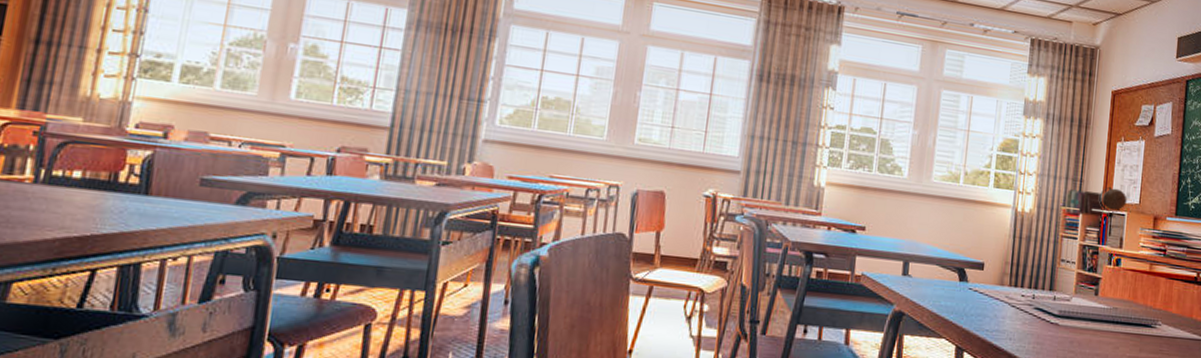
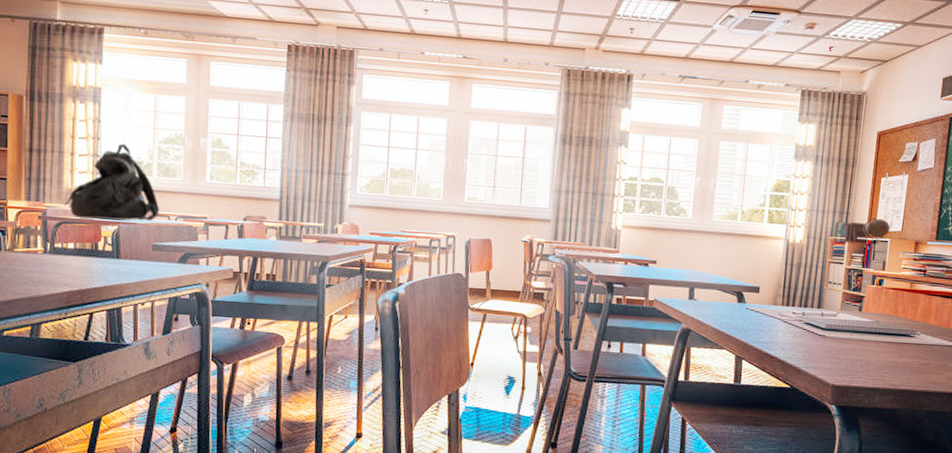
backpack: none [75,41,219,147] -> present [64,143,160,221]

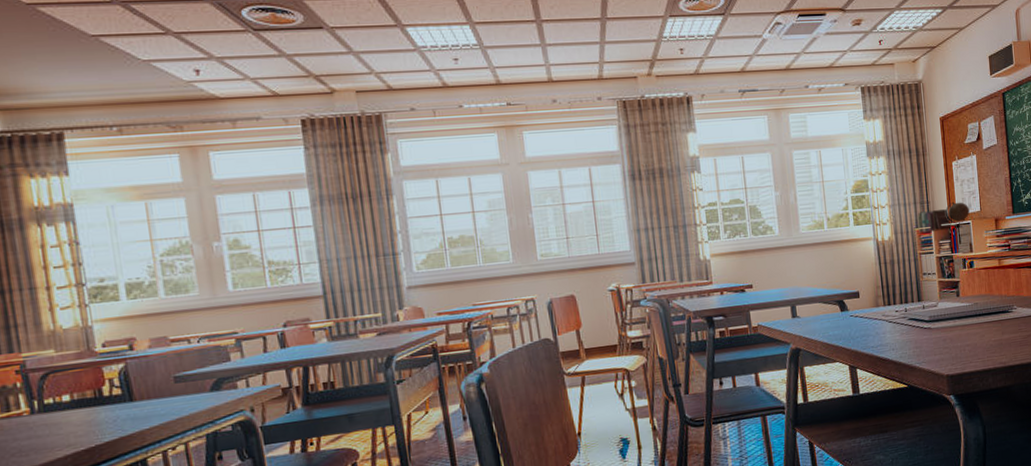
backpack: present [64,143,160,221] -> none [47,264,177,363]

